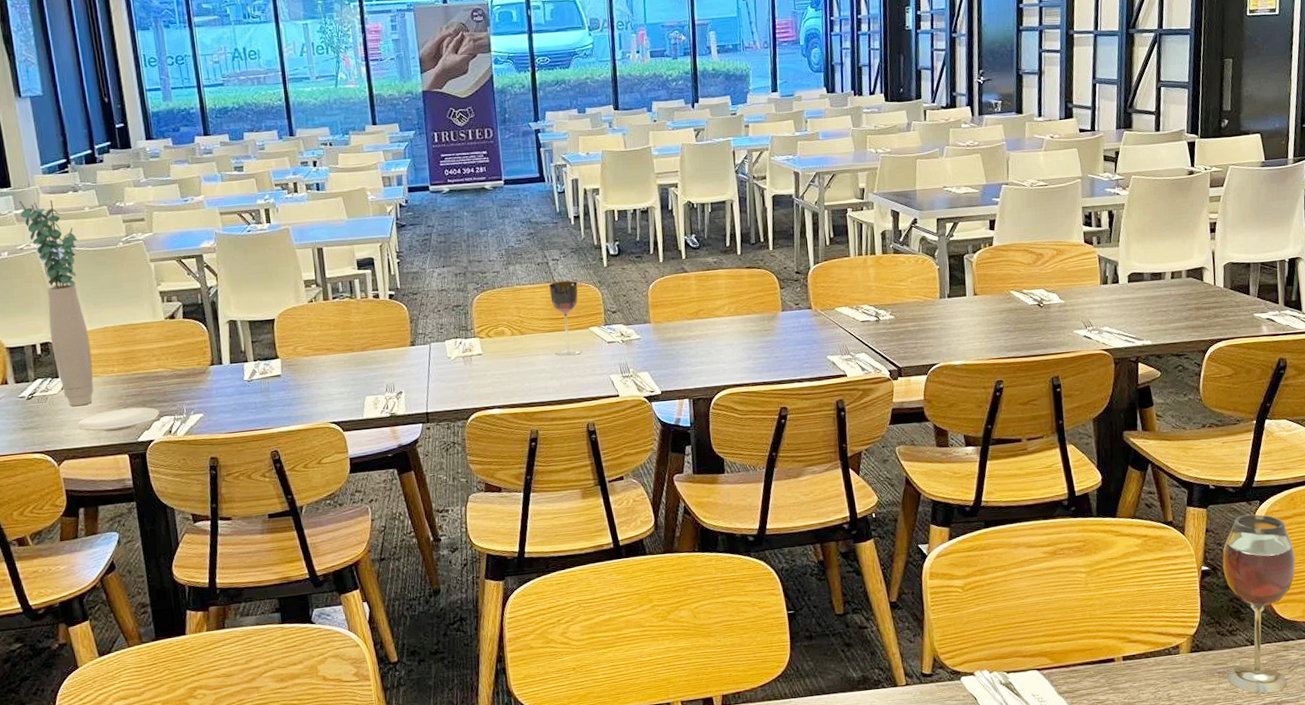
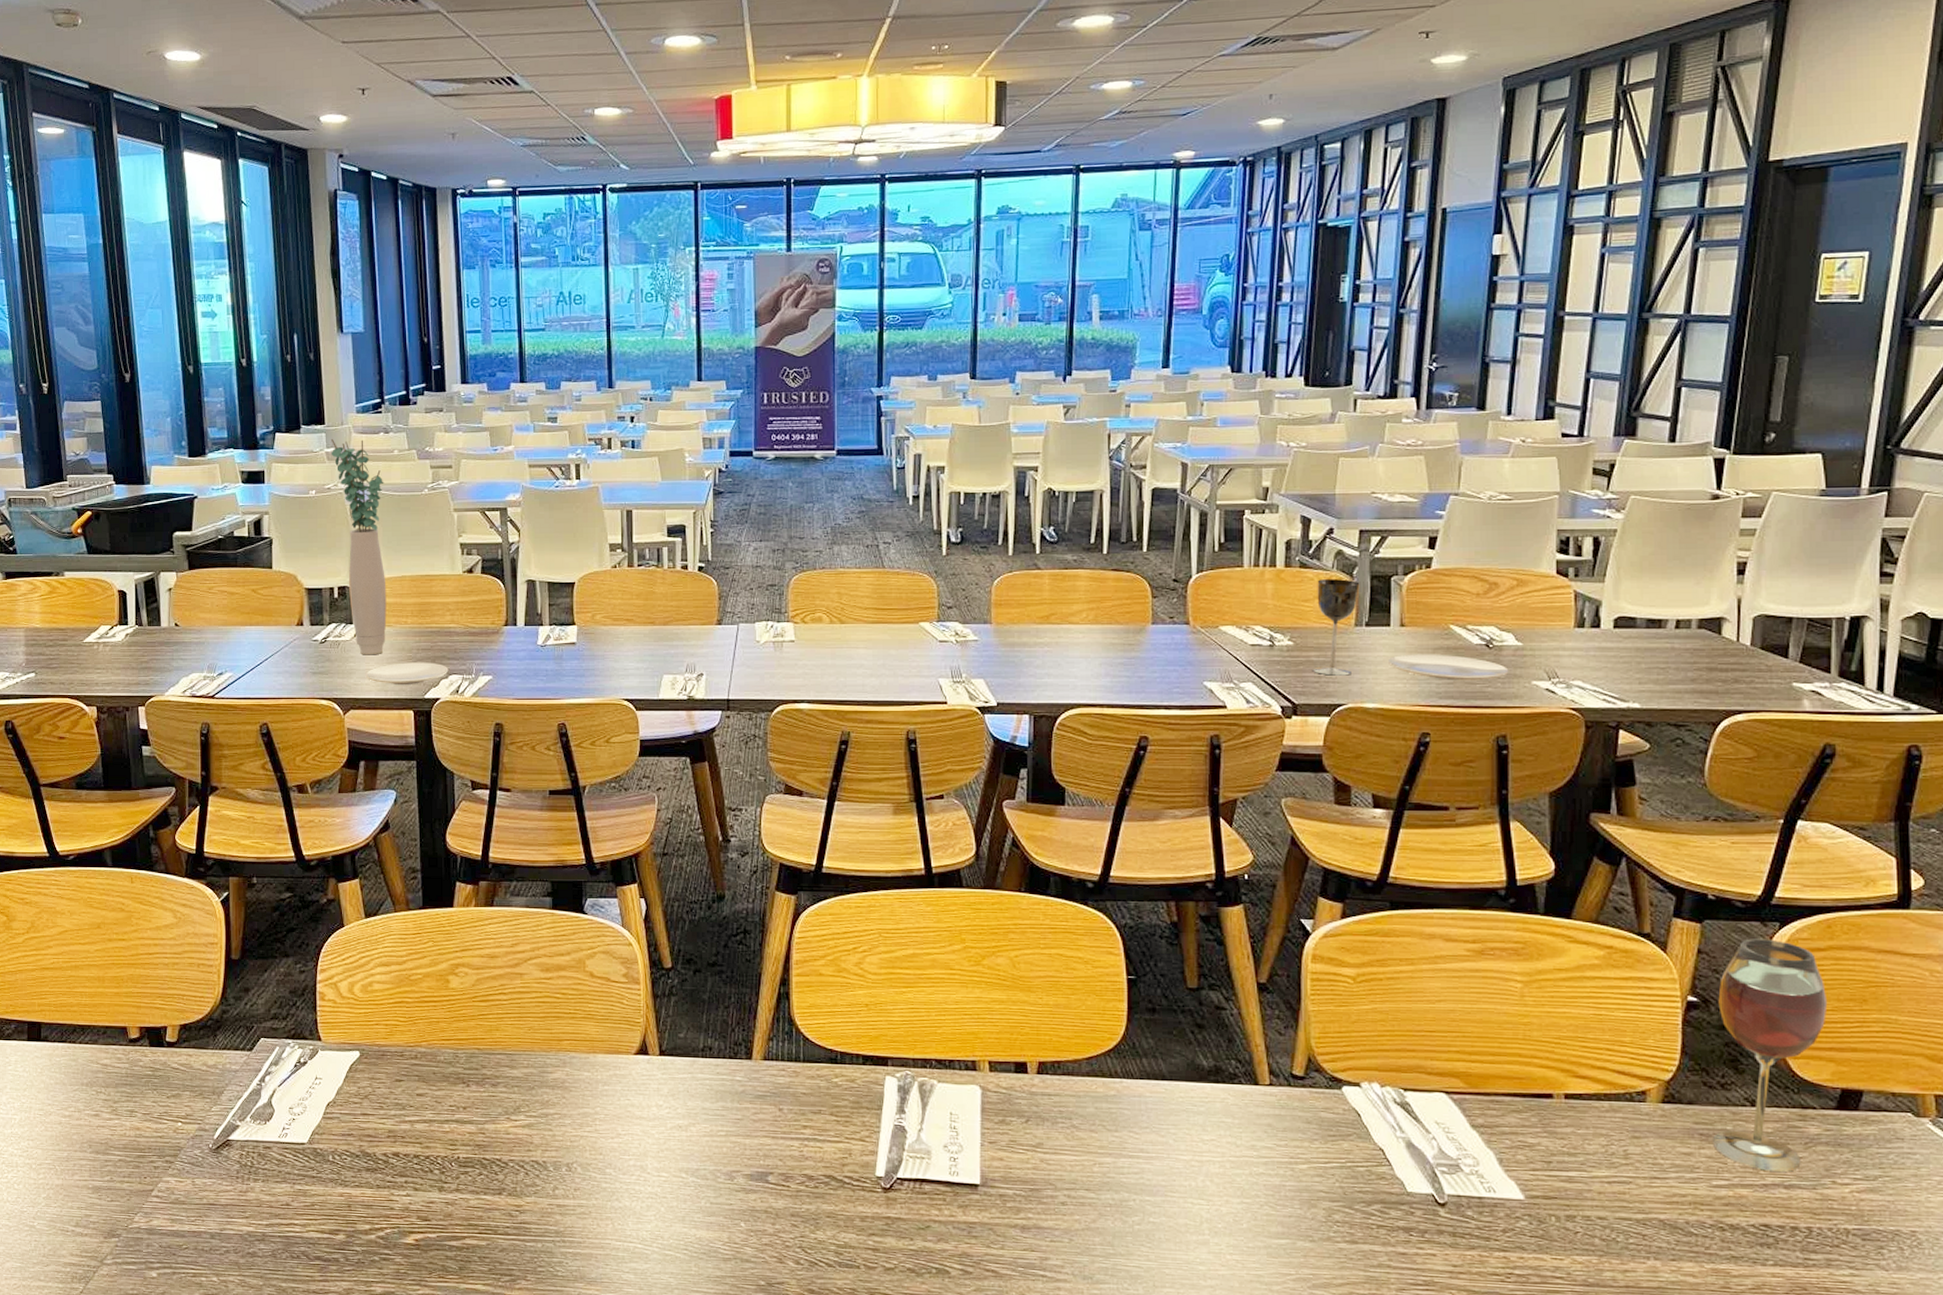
wineglass: present [549,280,582,357] -> none [877,567,910,652]
wine glass: none [908,260,941,341] -> present [1313,579,1360,676]
plate: none [966,315,1057,336] -> present [1387,654,1509,681]

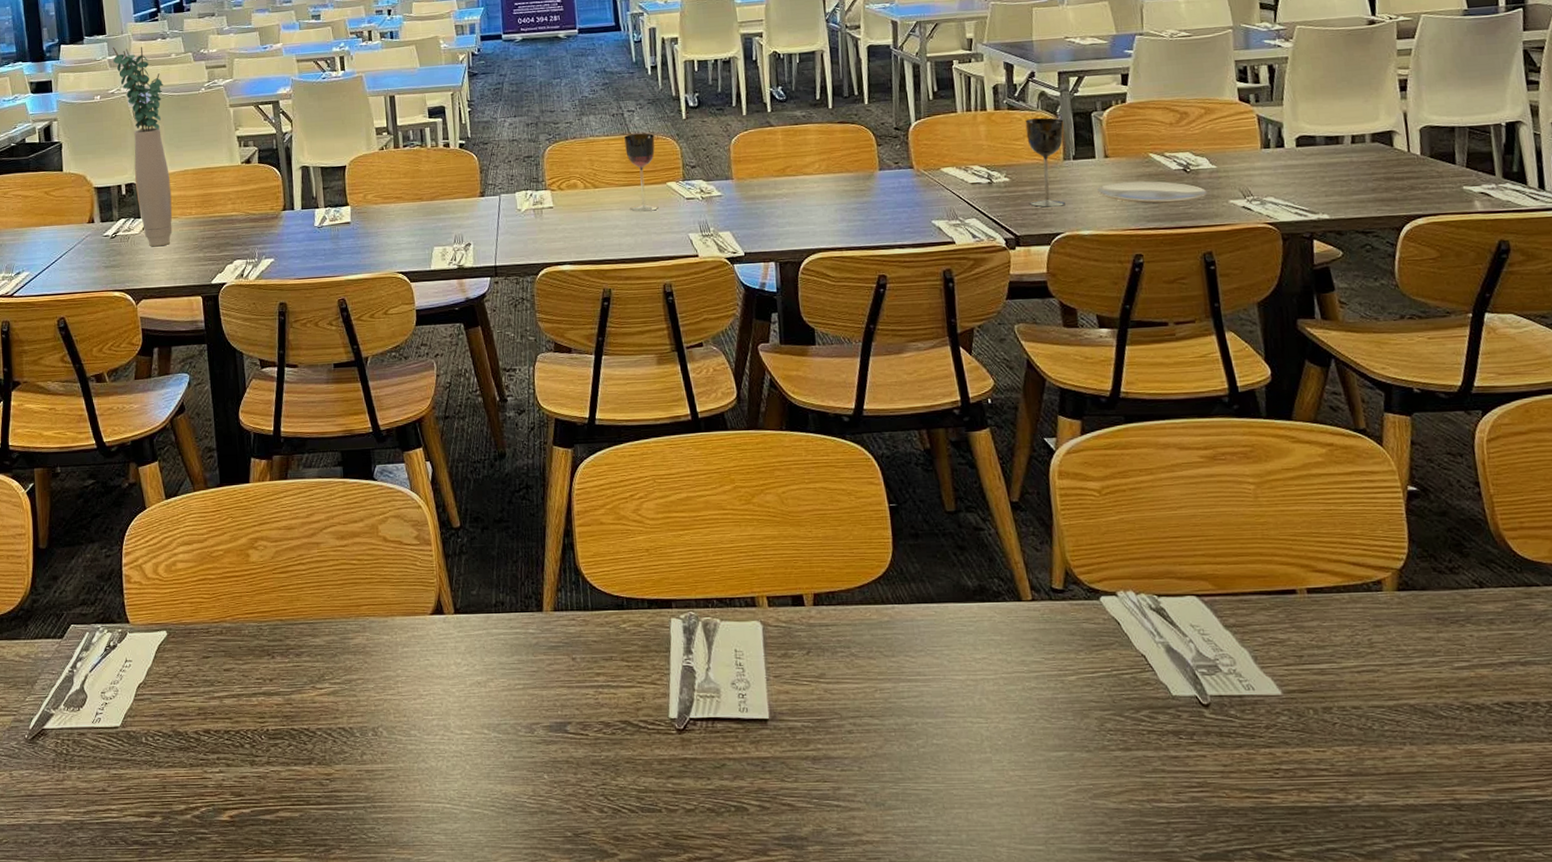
plate: present [365,662,449,686] -> none [155,249,233,273]
wineglass: none [877,567,910,652] -> present [624,133,659,212]
wineglass: present [1713,938,1828,1172] -> none [1435,426,1537,650]

